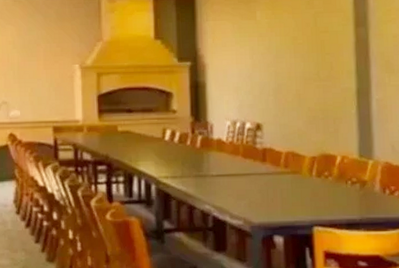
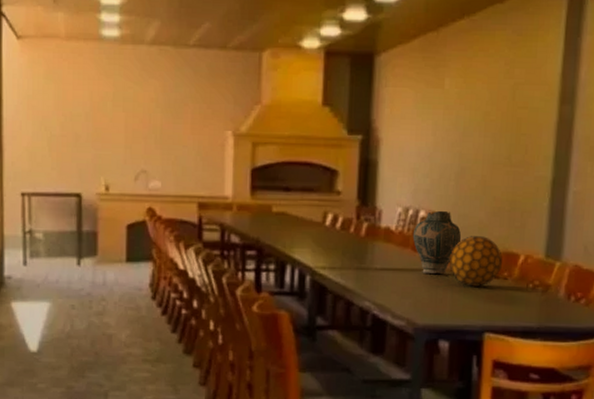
vase: none [241,121,285,177] -> present [412,210,462,274]
decorative ball: none [275,142,322,186] -> present [448,236,502,287]

